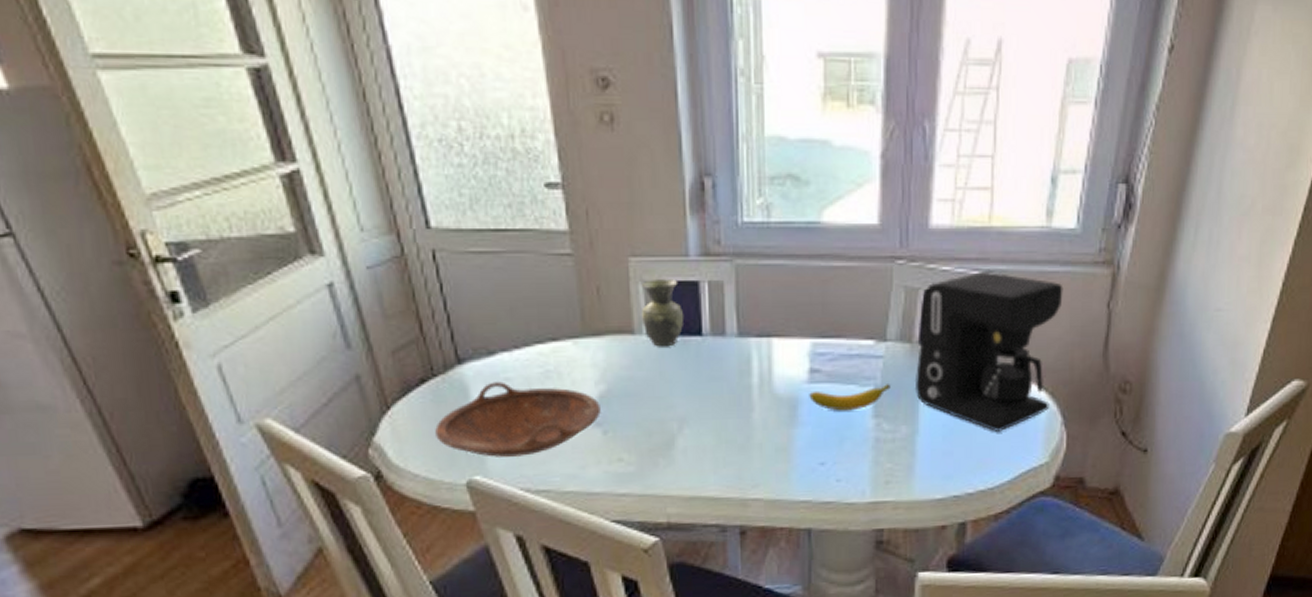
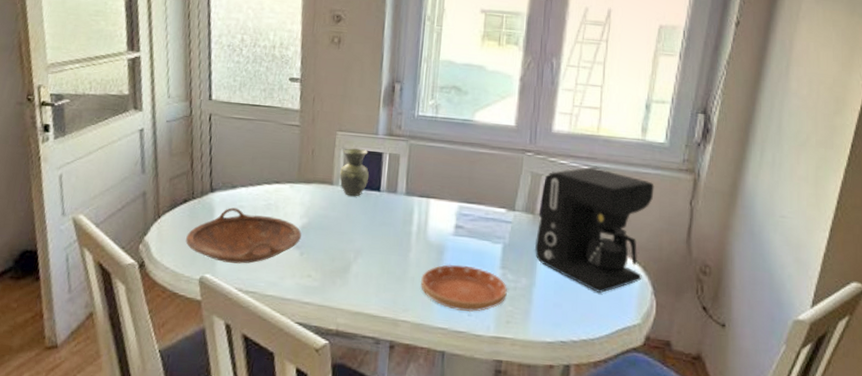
saucer: none [770,419,885,477] -> present [420,264,508,313]
banana: present [809,384,891,411] -> none [453,242,516,261]

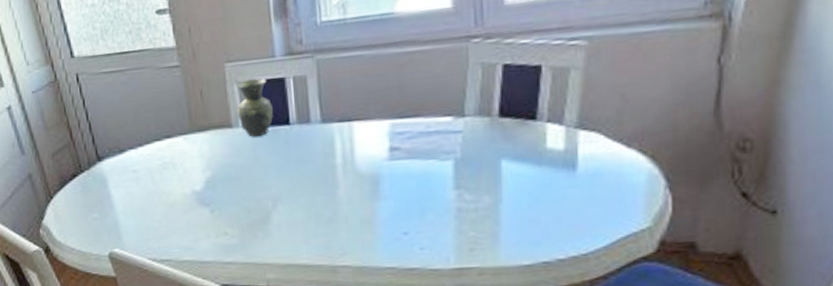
bowl: present [186,207,302,264] -> none [84,173,208,234]
saucer: present [420,264,508,313] -> none [355,192,467,246]
coffee maker: present [534,167,654,293] -> none [495,38,662,198]

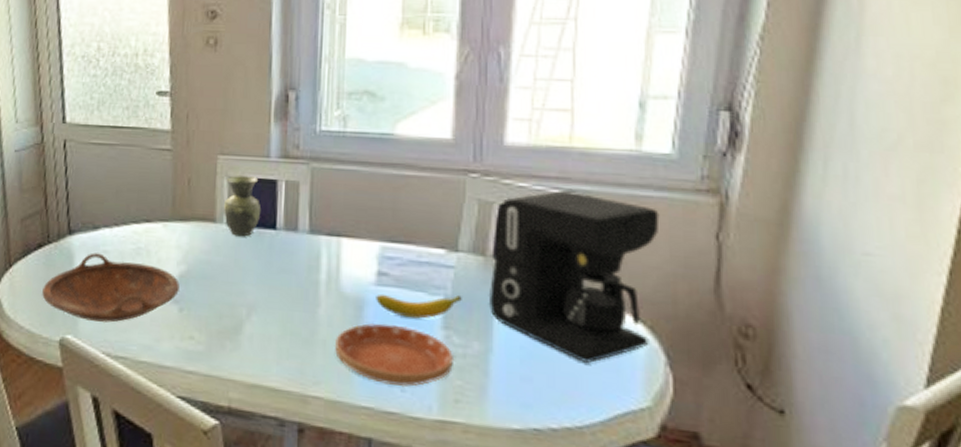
bowl: none [84,173,208,234] -> present [42,253,180,323]
saucer: none [355,192,467,246] -> present [334,323,455,387]
banana: none [390,157,471,185] -> present [376,294,462,319]
coffee maker: none [495,38,662,198] -> present [488,190,660,363]

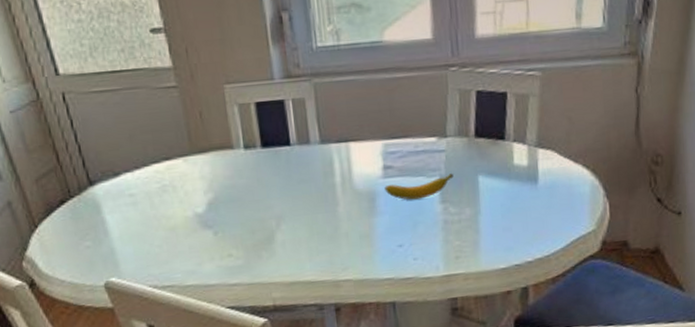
bowl: present [42,253,180,323] -> none [75,197,211,262]
vase: present [224,176,262,237] -> none [236,100,275,158]
saucer: present [334,323,455,387] -> none [355,207,453,257]
coffee maker: present [488,190,660,363] -> none [473,69,596,207]

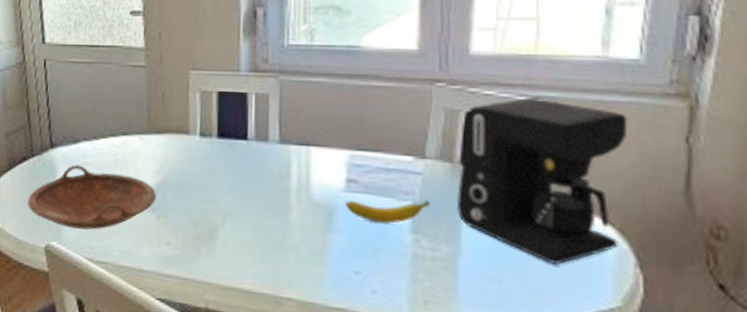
bowl: none [75,197,211,262] -> present [28,165,156,230]
coffee maker: none [473,69,596,207] -> present [456,97,628,265]

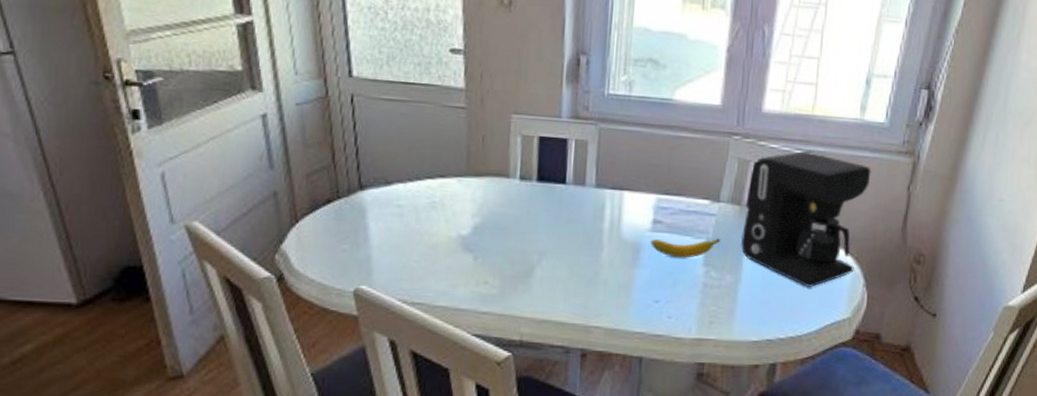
bowl: present [28,165,156,230] -> none [333,207,474,272]

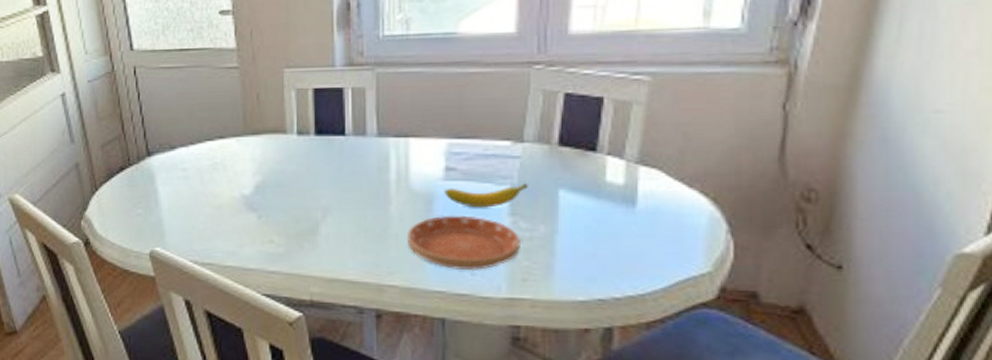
saucer: none [614,263,711,315] -> present [406,215,522,271]
coffee maker: present [740,151,871,287] -> none [553,73,726,236]

